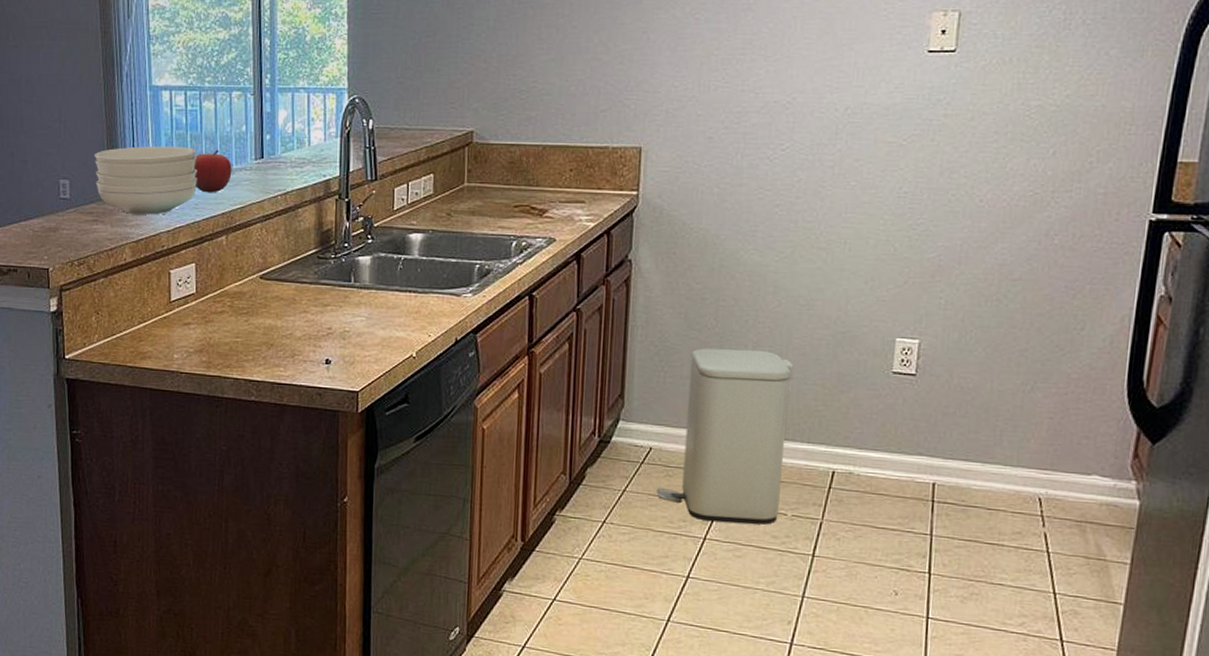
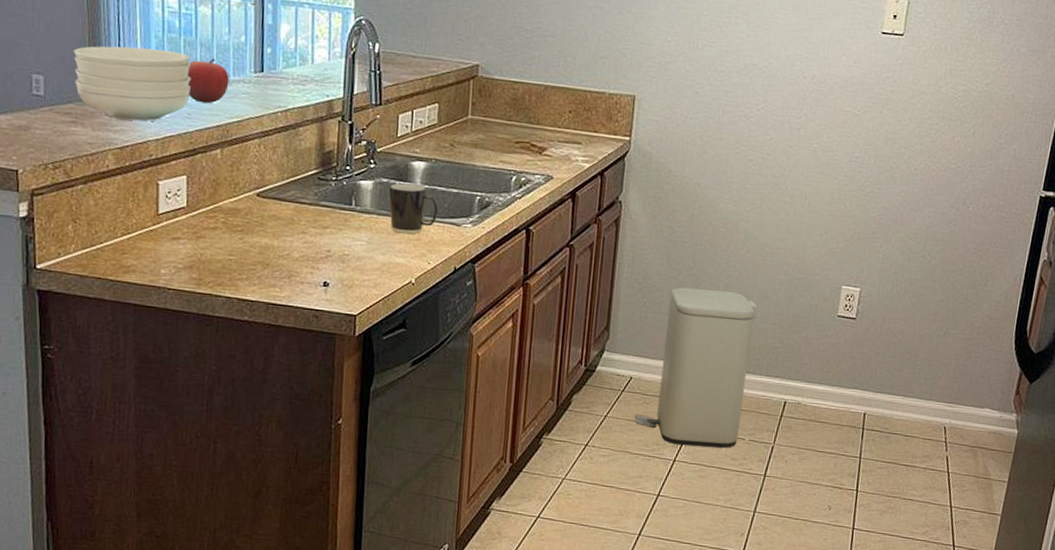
mug: none [387,255,437,308] -> present [389,182,439,235]

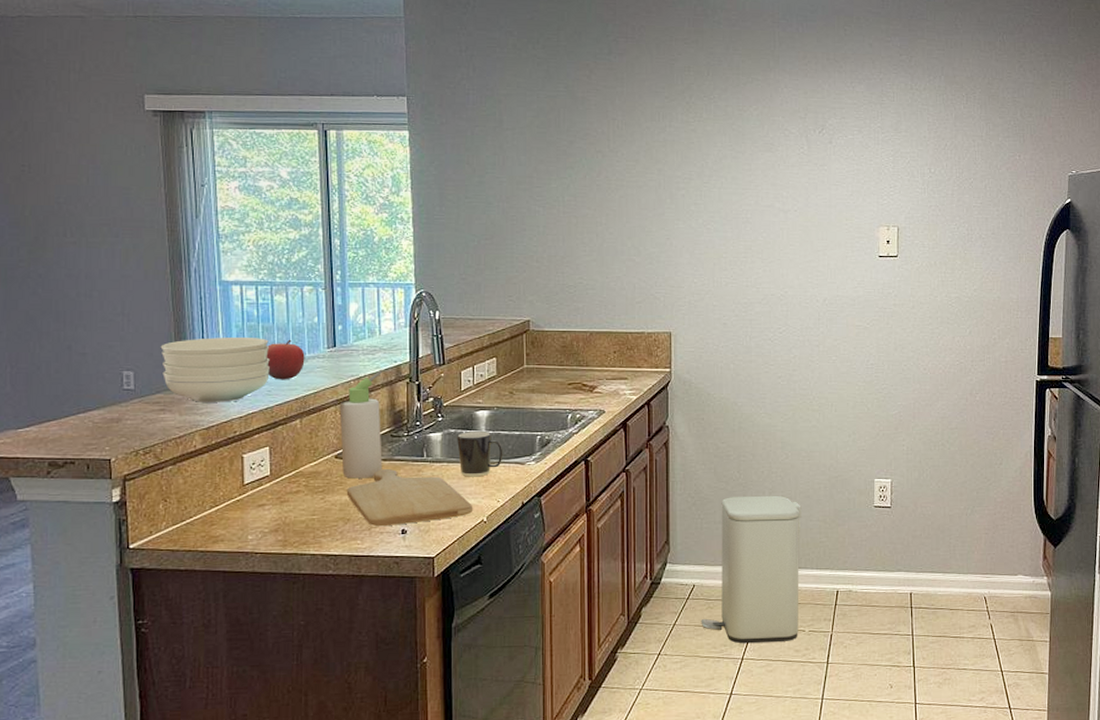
bottle: none [263,104,314,222] -> present [339,370,383,479]
chopping board: none [267,214,402,277] -> present [346,469,473,526]

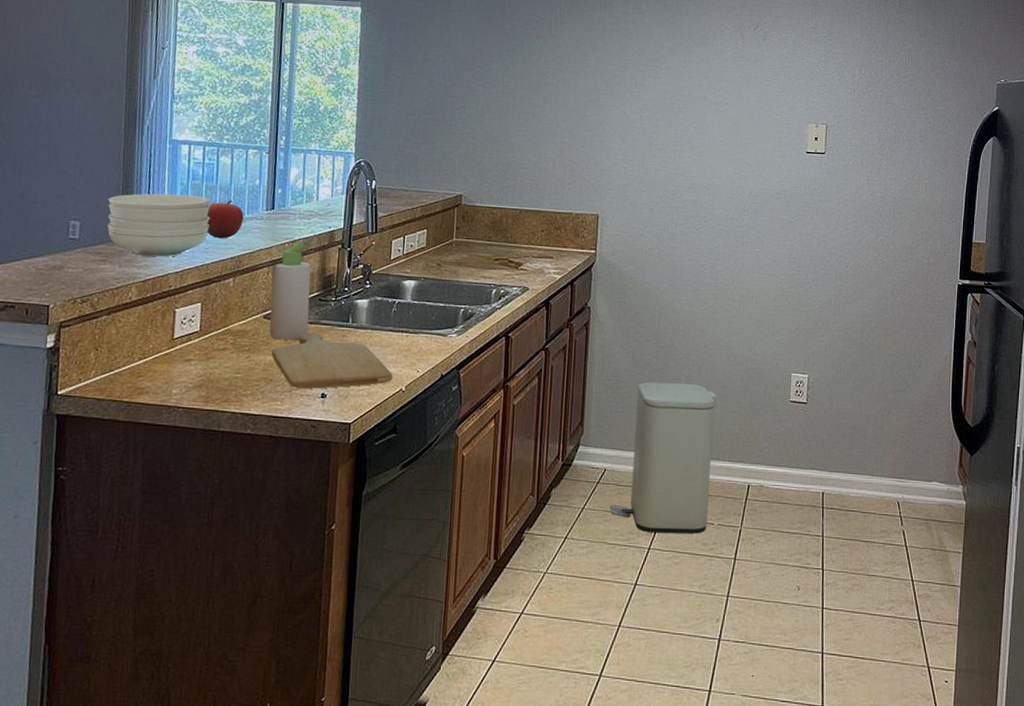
mug: present [457,430,503,477] -> none [382,299,427,346]

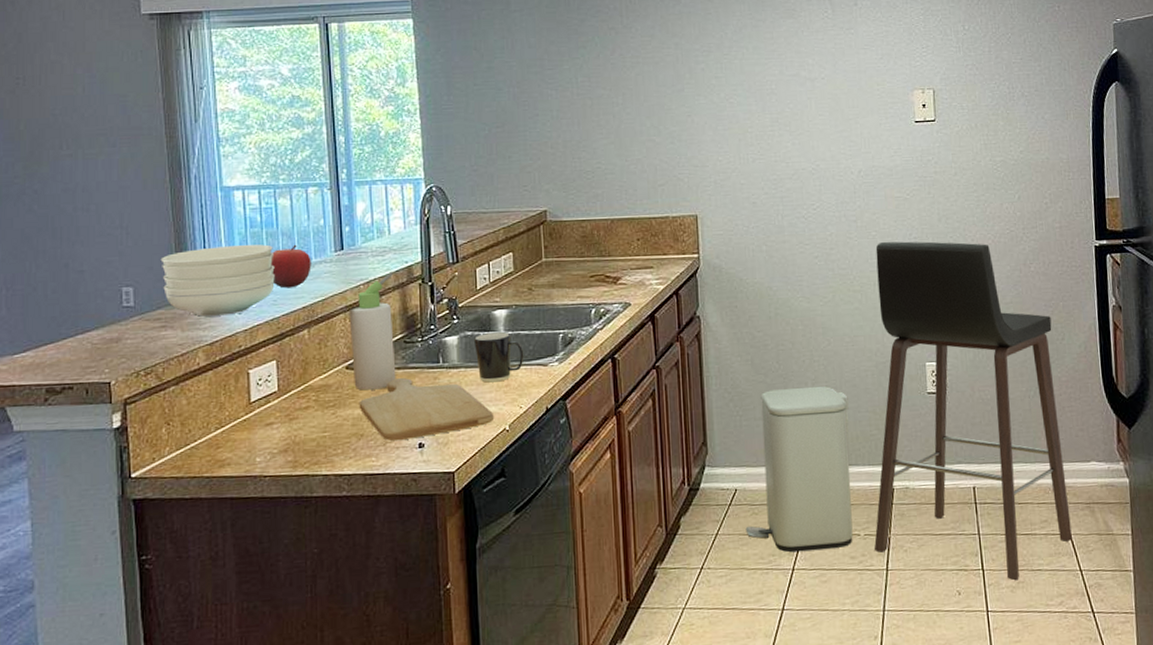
mug: none [382,299,427,346] -> present [474,331,524,383]
bar stool: none [726,259,911,583] -> present [874,241,1072,581]

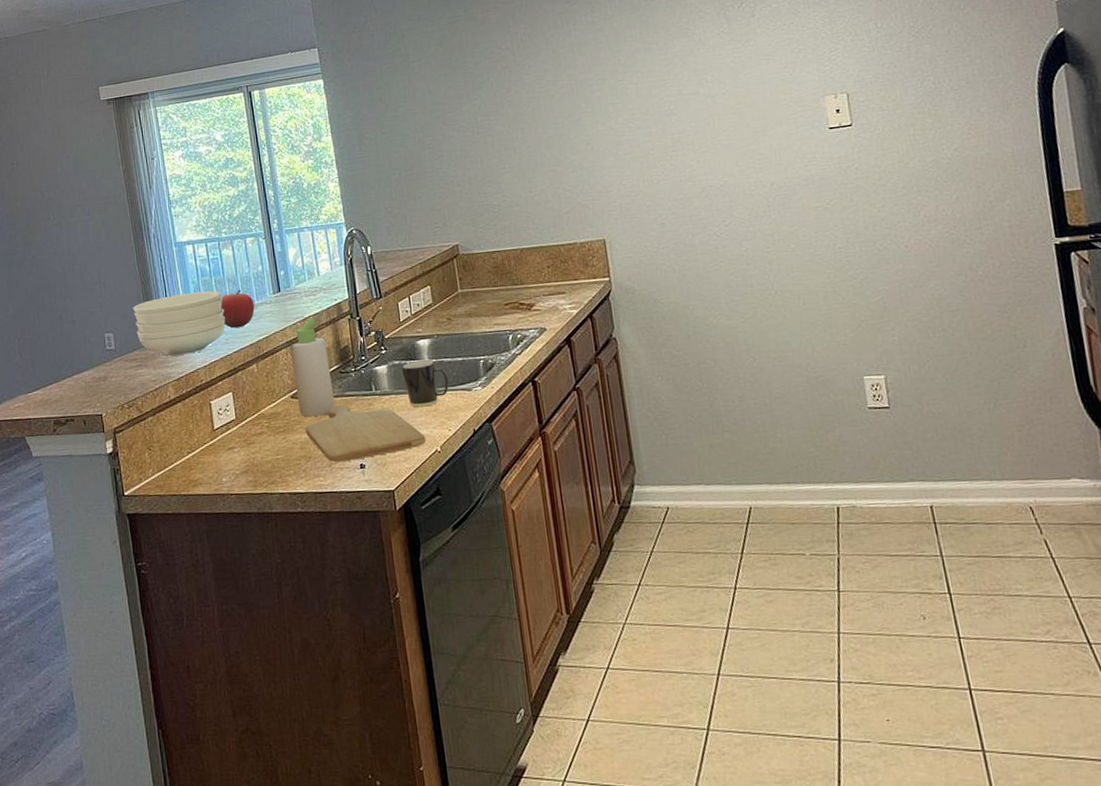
pedal bin: present [745,386,853,552] -> none [681,403,798,570]
bar stool: present [874,241,1072,581] -> none [796,249,1056,606]

